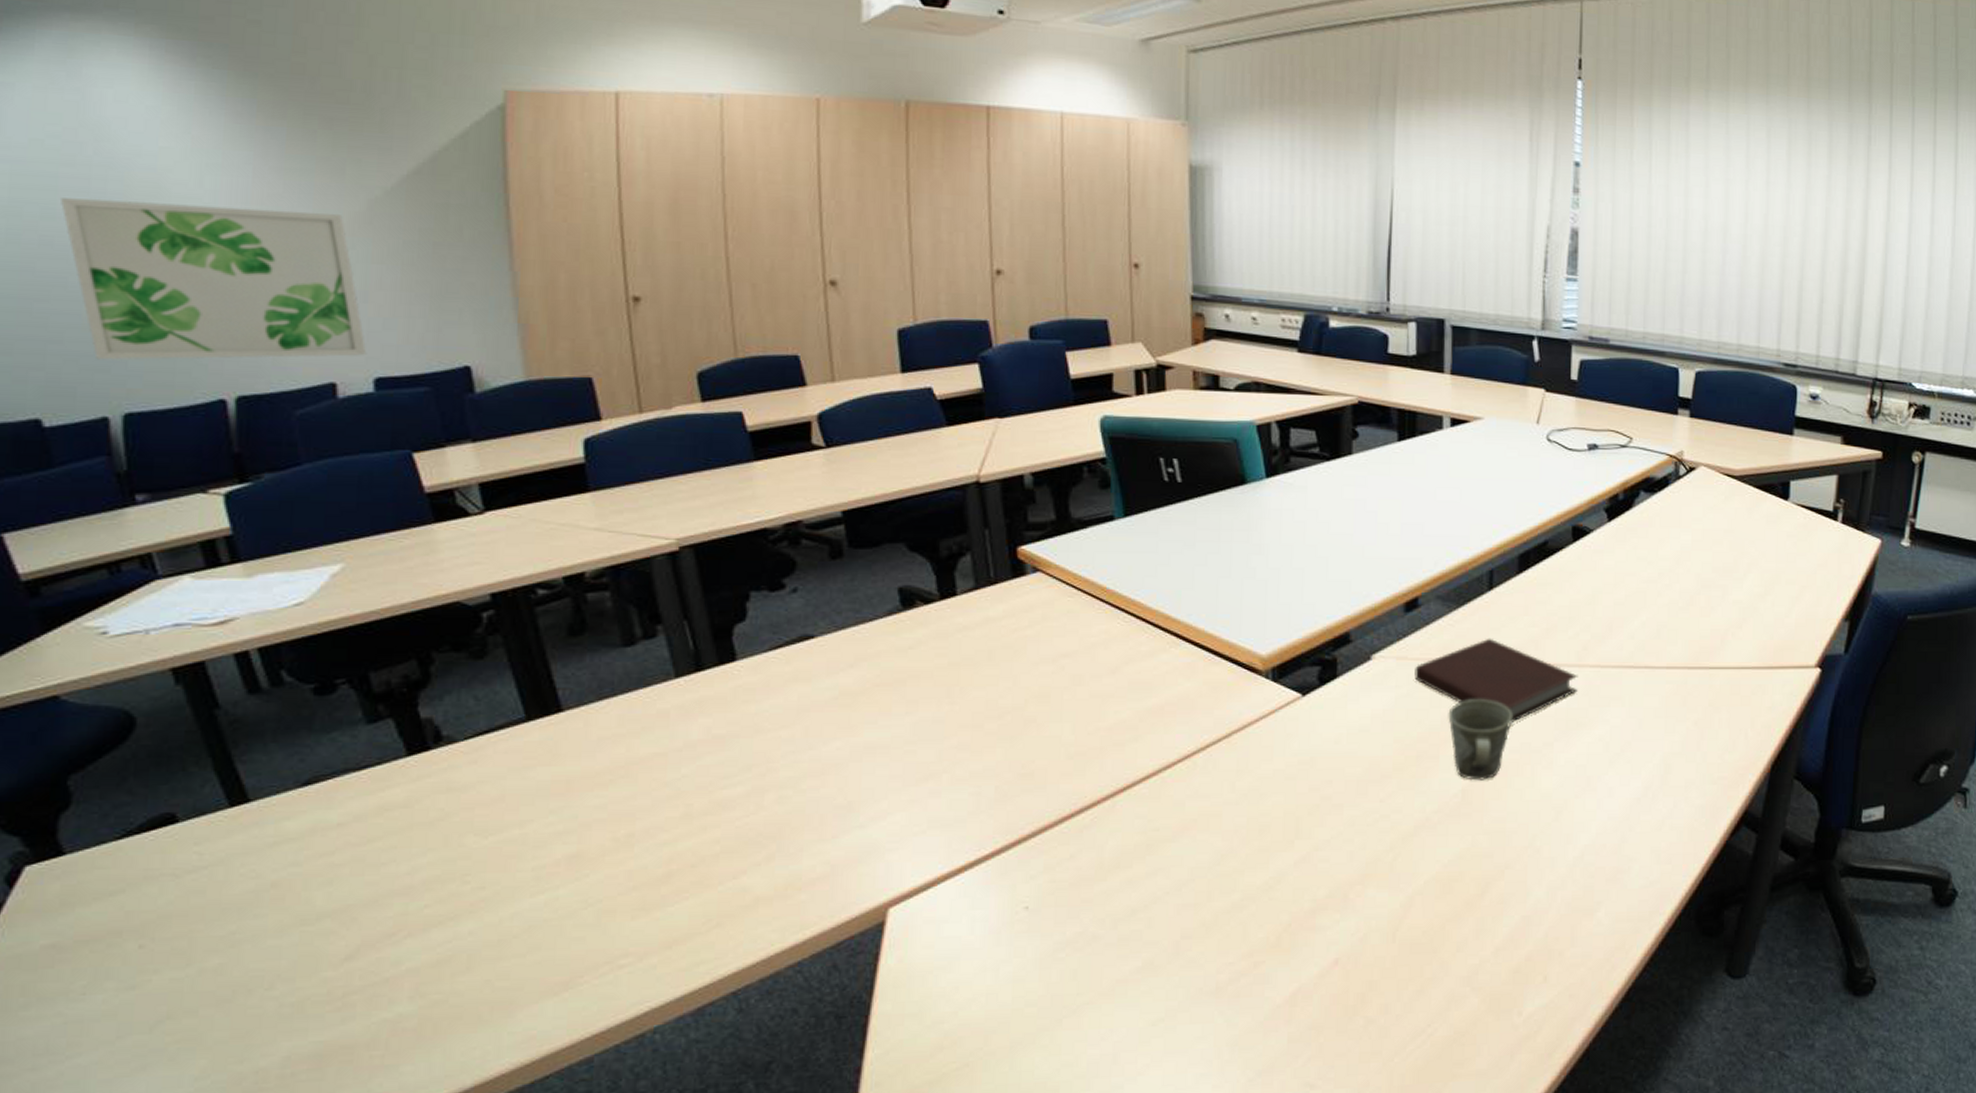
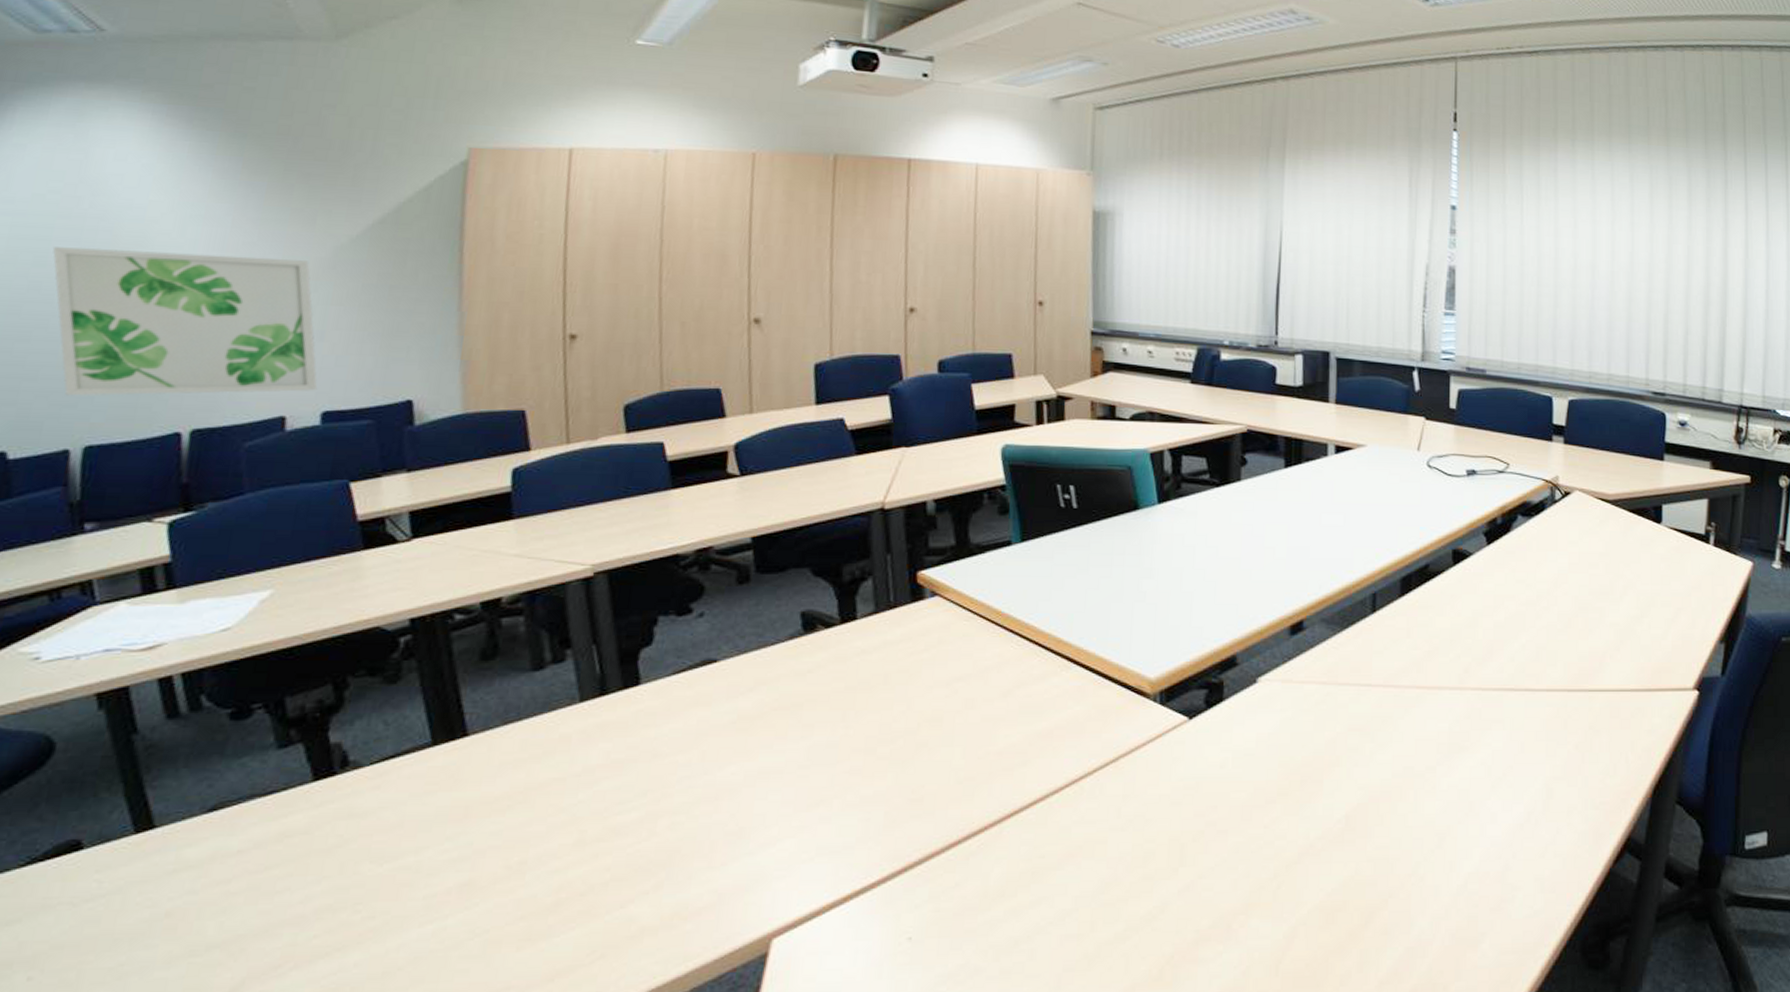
notebook: present [1414,638,1578,722] -> none [1299,660,1460,746]
mug: present [1448,698,1512,781] -> none [1332,721,1395,806]

